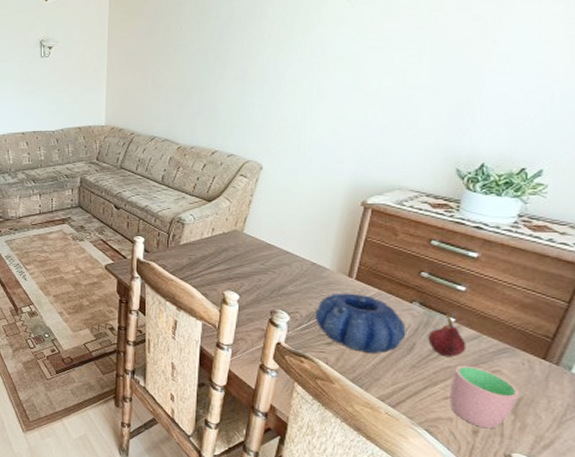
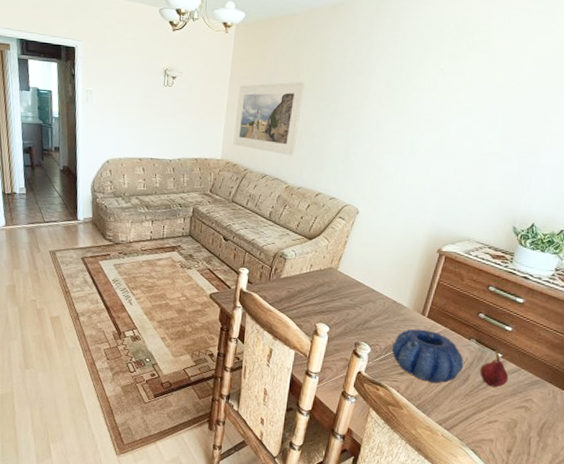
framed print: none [117,34,189,115] -> present [233,81,305,156]
cup: present [450,365,519,429] -> none [492,394,544,449]

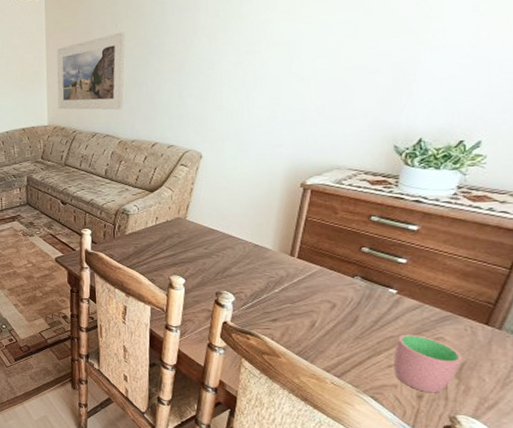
decorative bowl: present [391,329,464,384] -> none [259,271,349,328]
fruit: present [480,349,509,388] -> none [371,285,409,327]
cup: none [492,394,544,449] -> present [394,334,462,393]

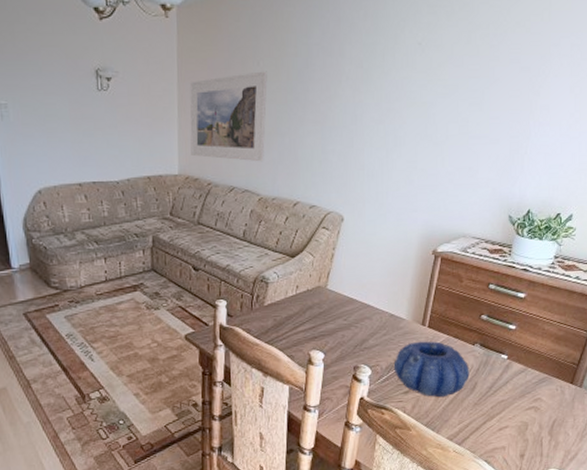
decorative bowl: none [259,271,349,328] -> present [393,341,470,398]
cup: present [394,334,462,393] -> none [503,397,554,452]

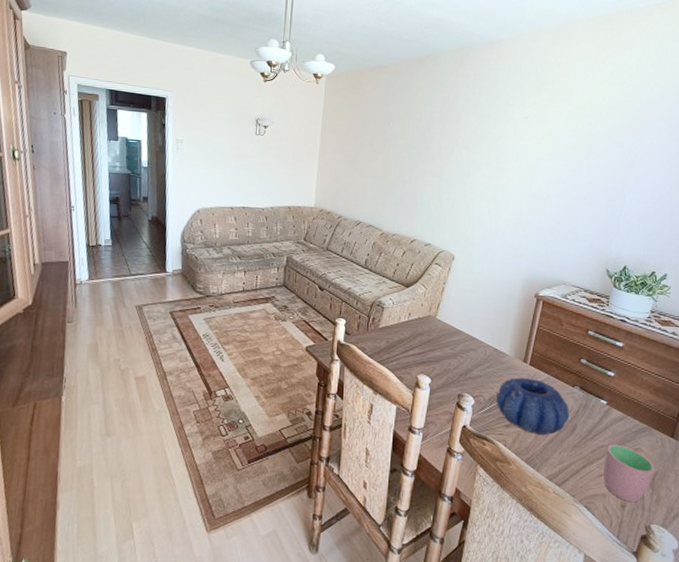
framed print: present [190,71,267,162] -> none [326,130,395,203]
cup: none [503,397,554,452] -> present [604,444,655,503]

